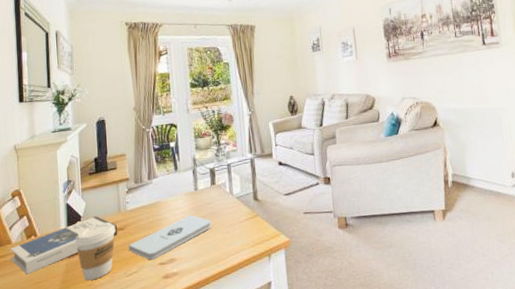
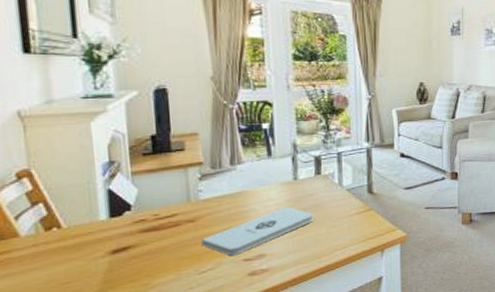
hardback book: present [10,216,118,275] -> none [16,205,187,274]
coffee cup: present [75,222,116,281] -> none [123,212,183,280]

